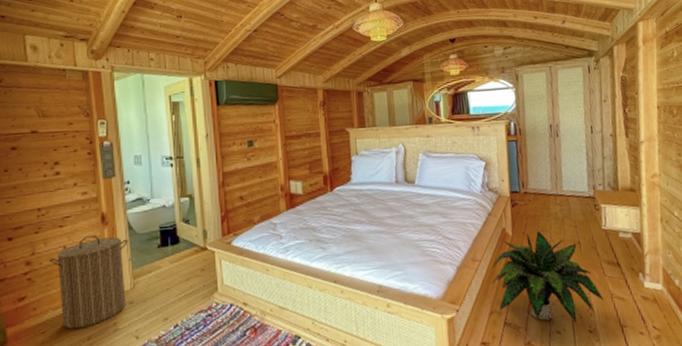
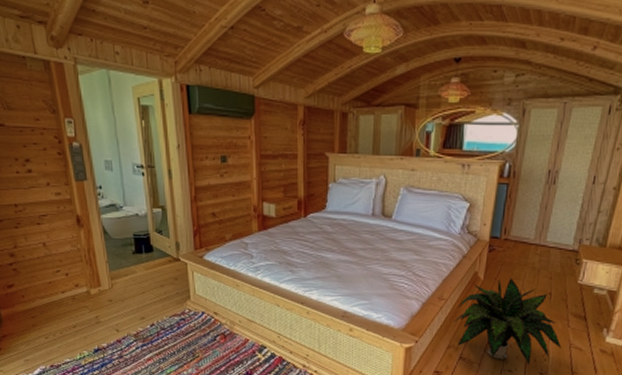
laundry hamper: present [48,234,128,329] -> none [30,235,106,318]

